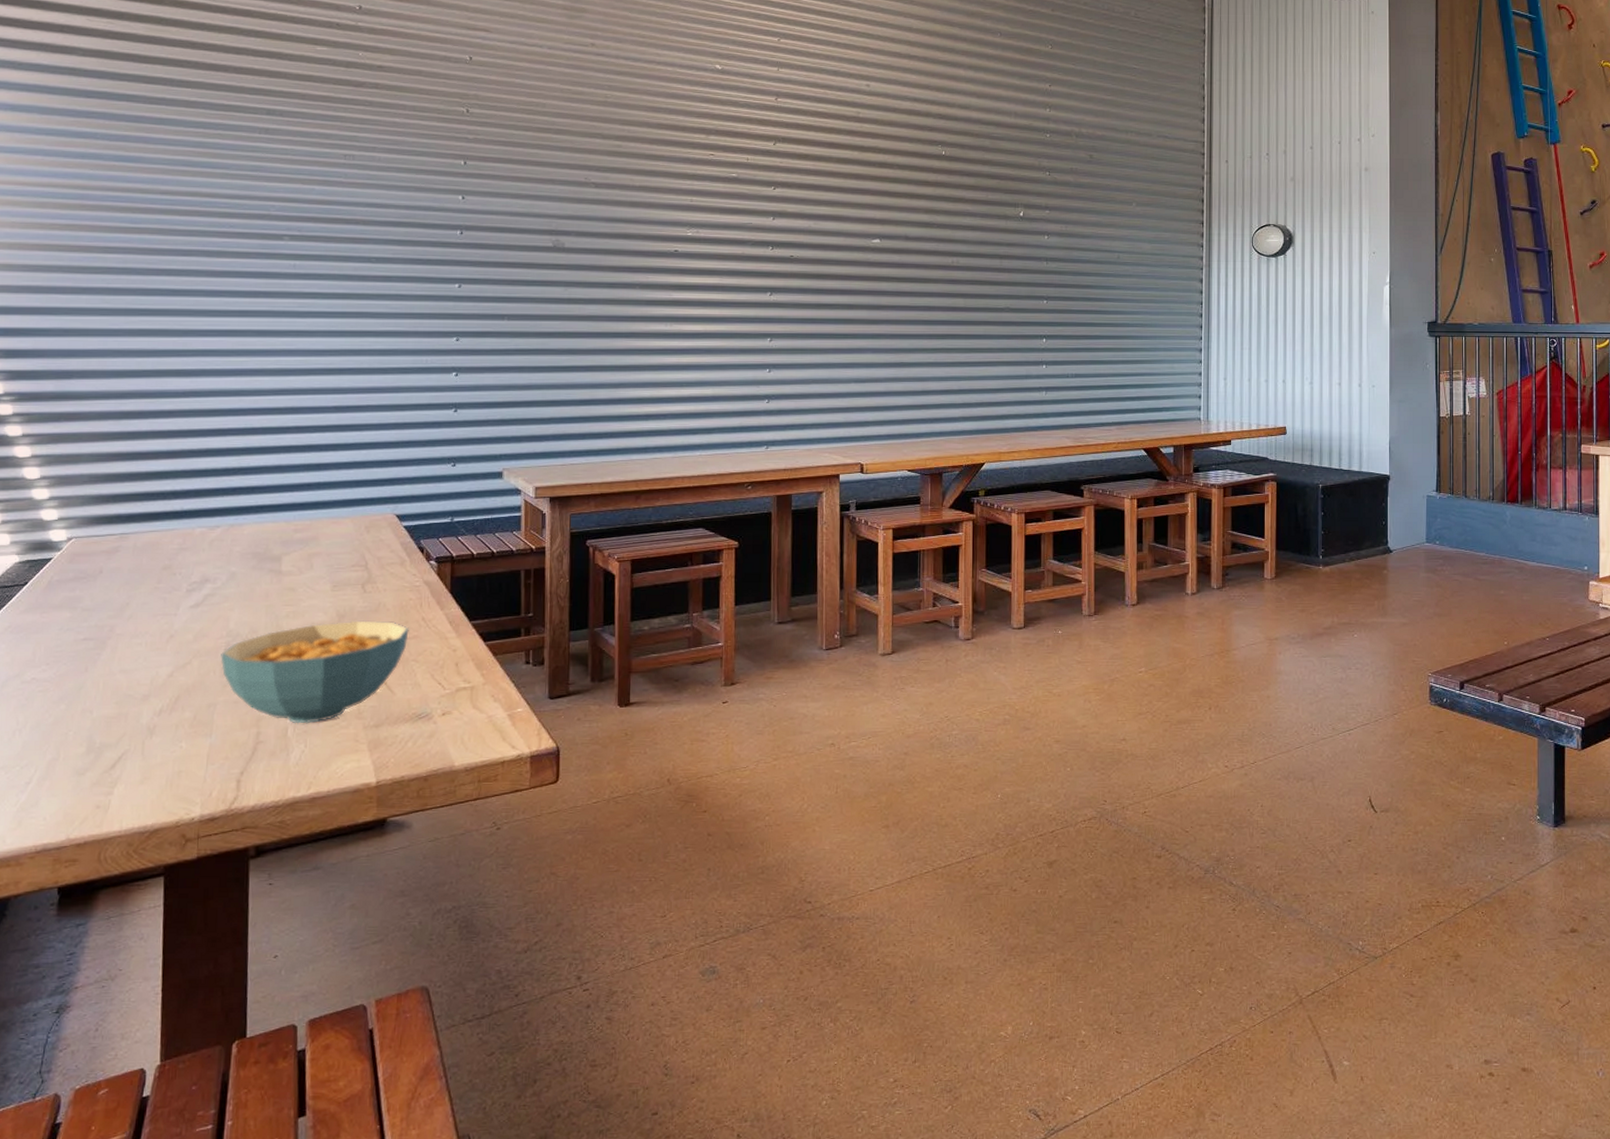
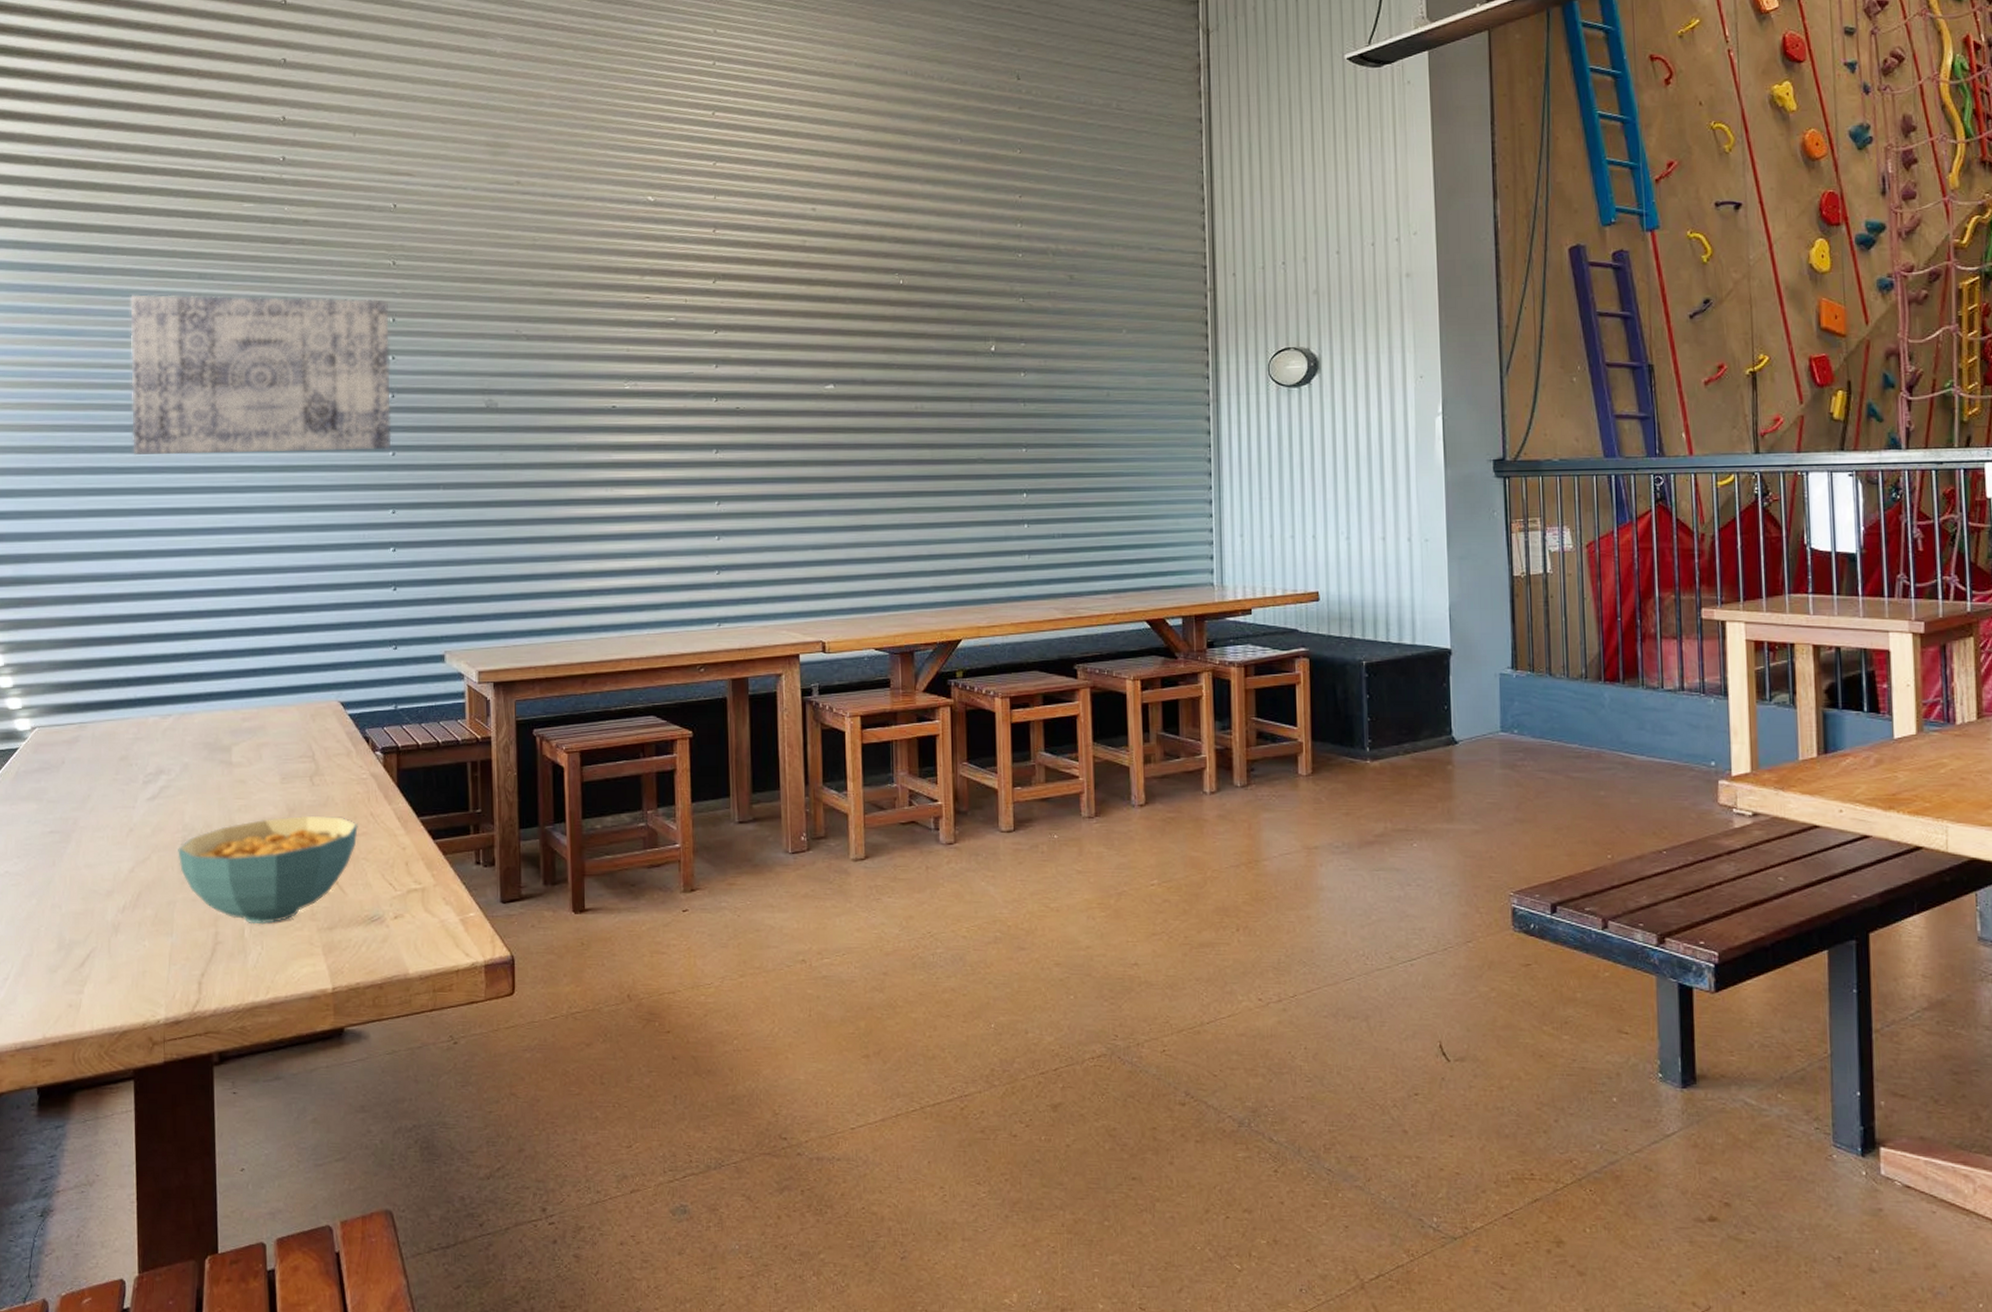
wall art: none [189,126,461,282] -> present [130,294,392,456]

